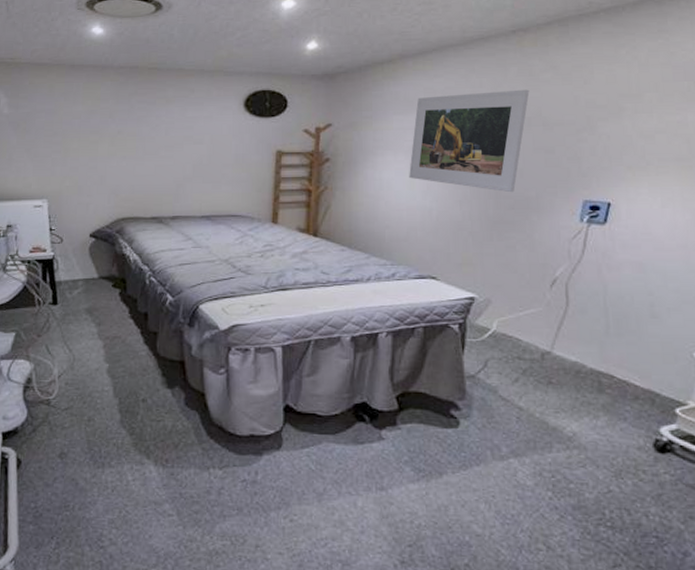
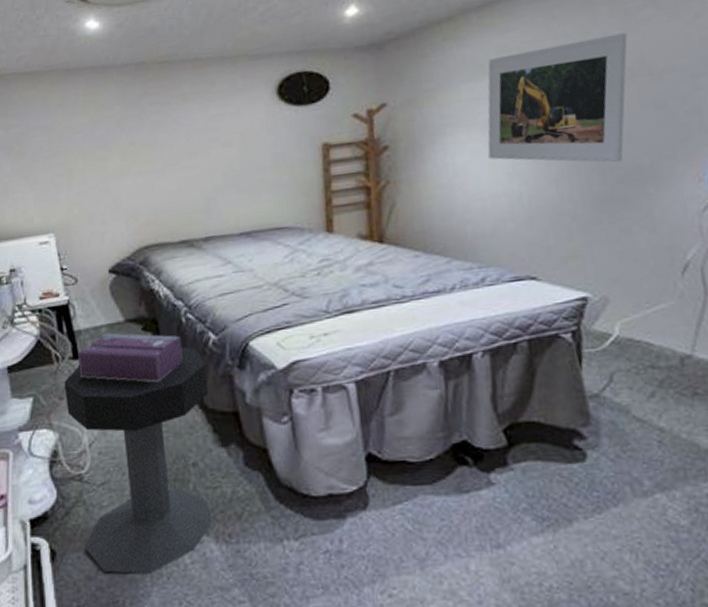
side table: none [42,304,162,486] -> present [64,347,214,575]
tissue box: none [56,286,144,331] -> present [78,333,183,383]

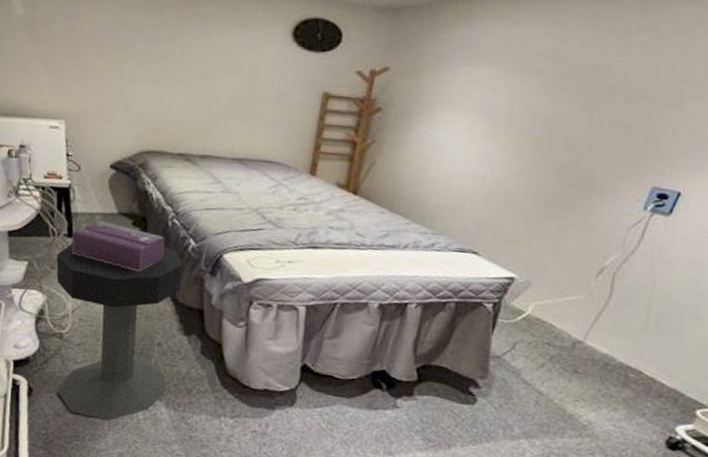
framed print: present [487,32,628,163] -> none [466,47,620,170]

